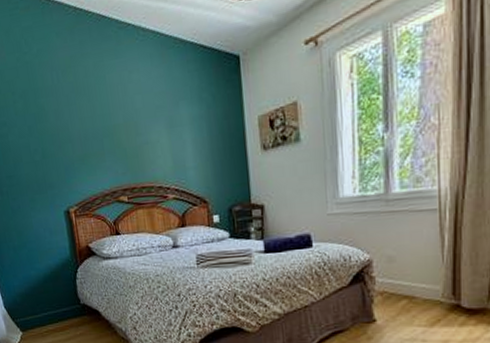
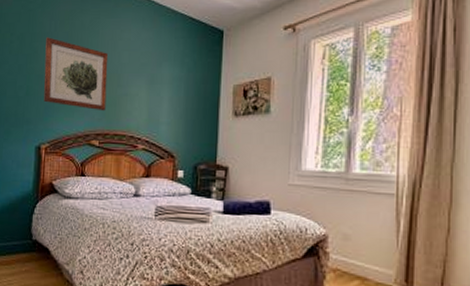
wall art: none [50,90,128,165] -> present [44,37,109,111]

